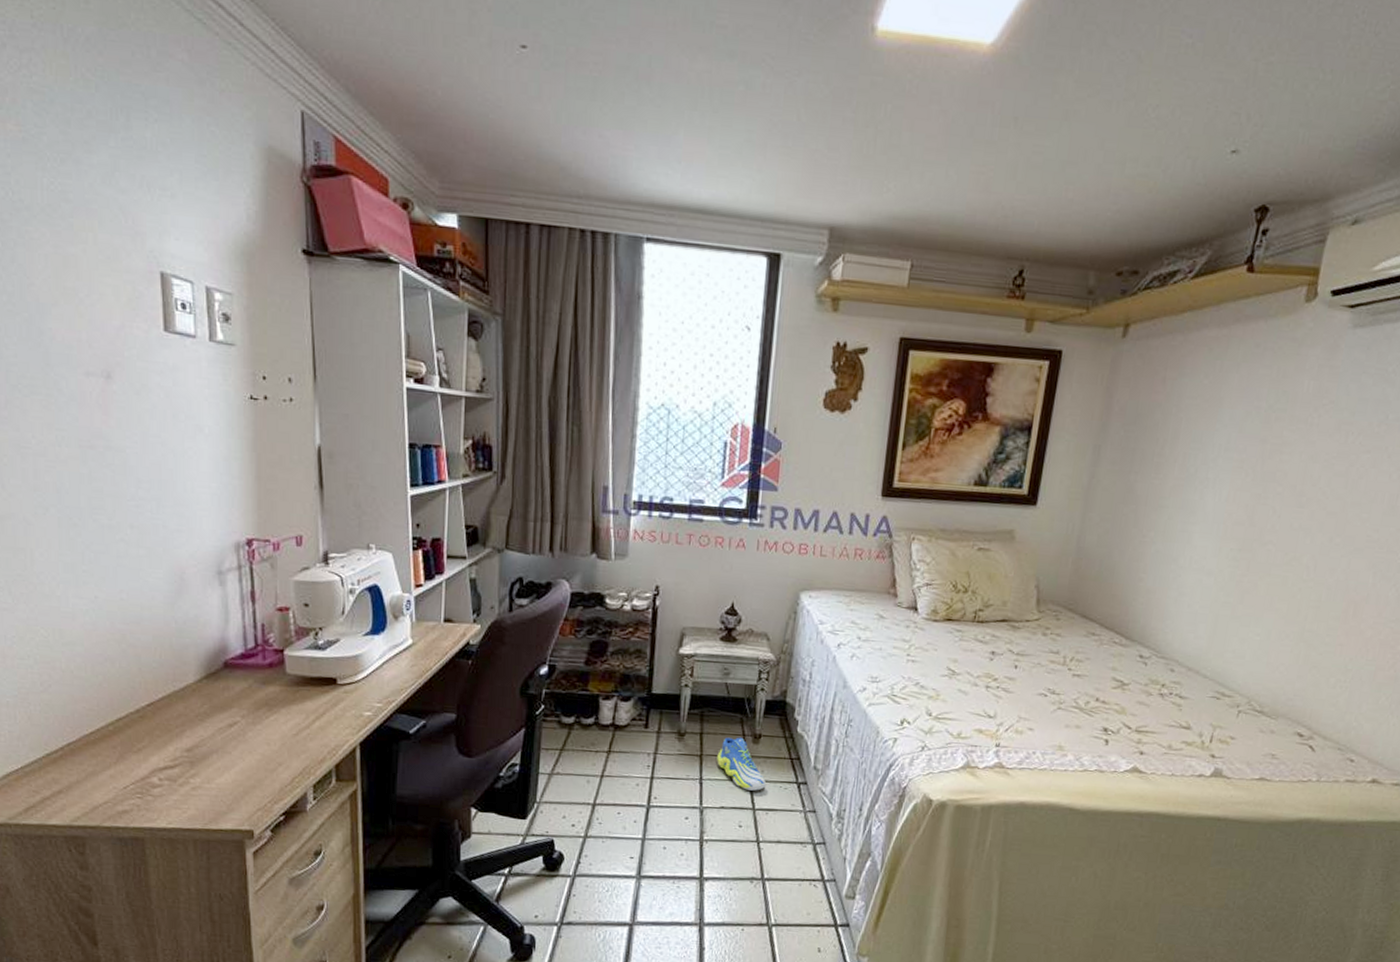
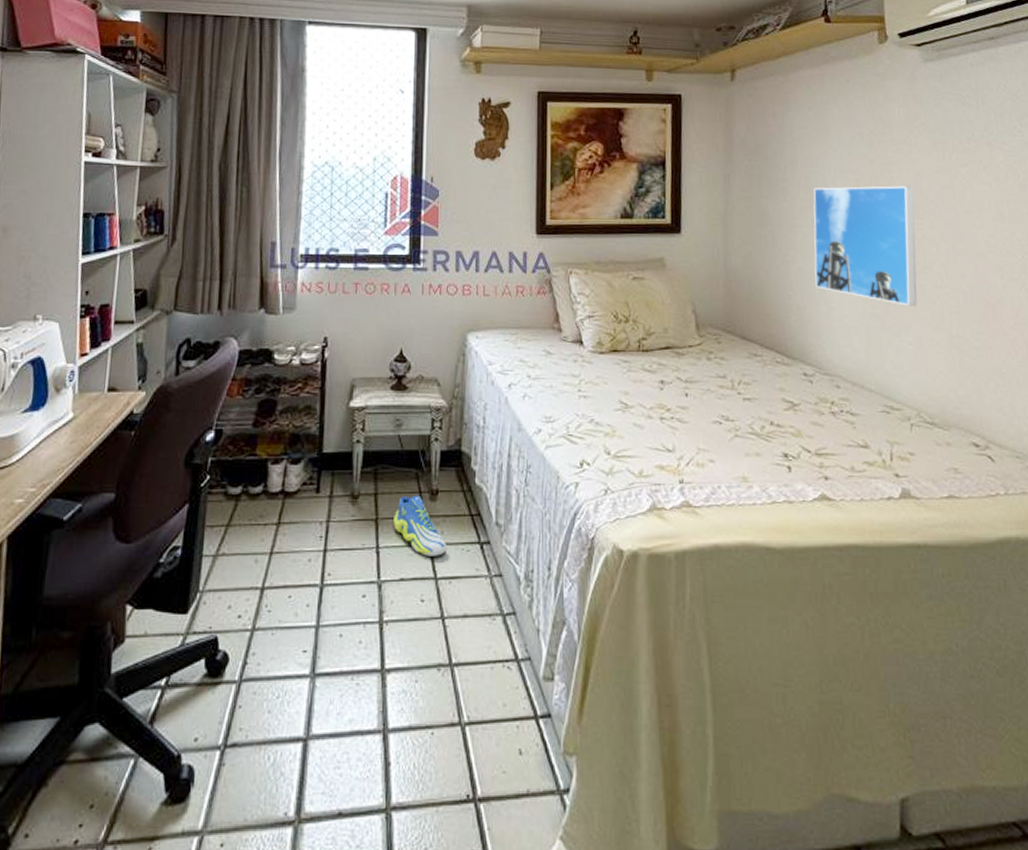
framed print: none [1171,466,1304,598] -> present [813,186,917,306]

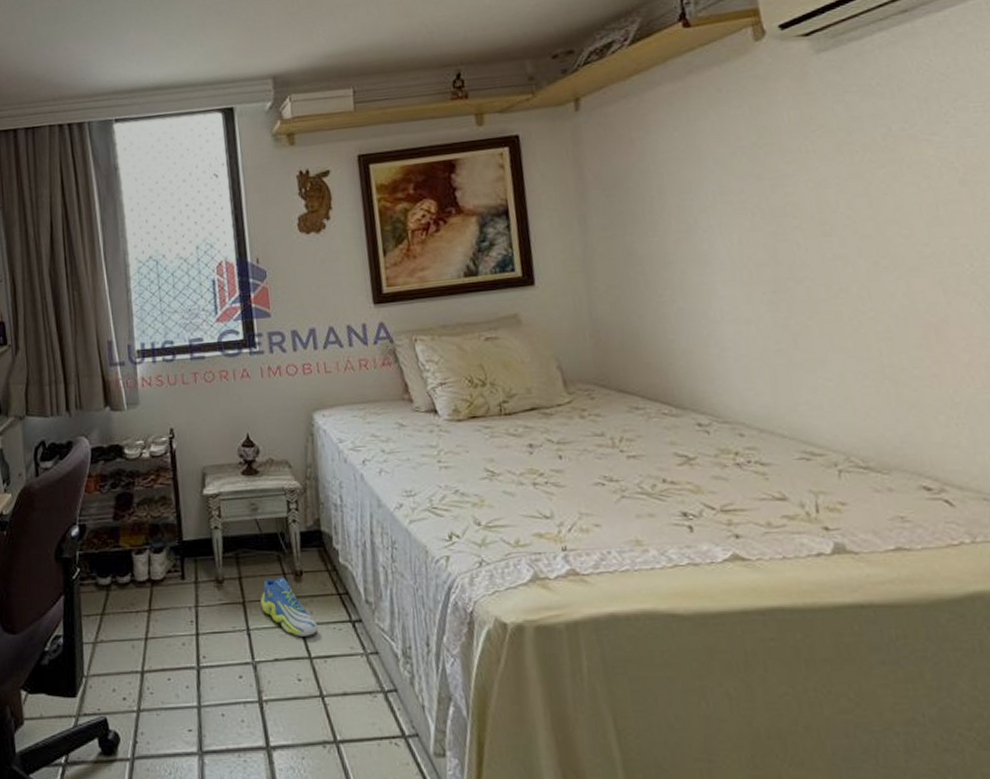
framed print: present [813,186,917,306] -> none [689,200,834,338]

